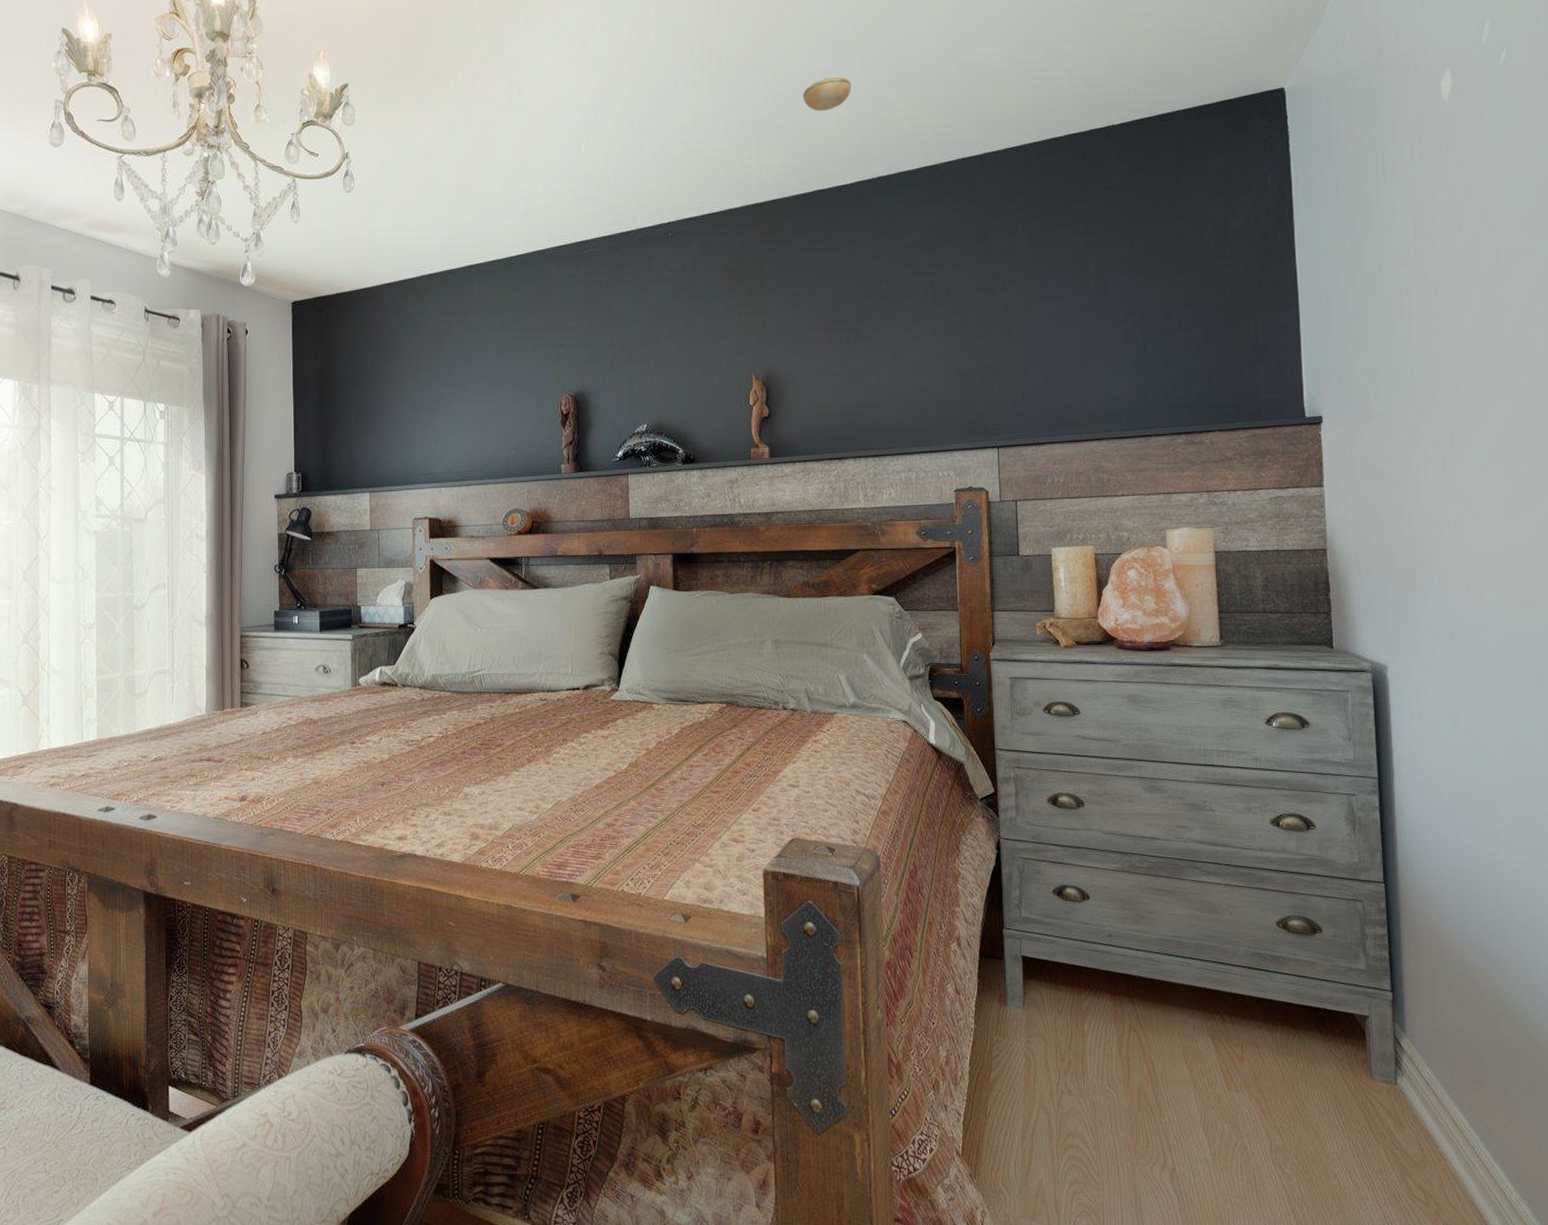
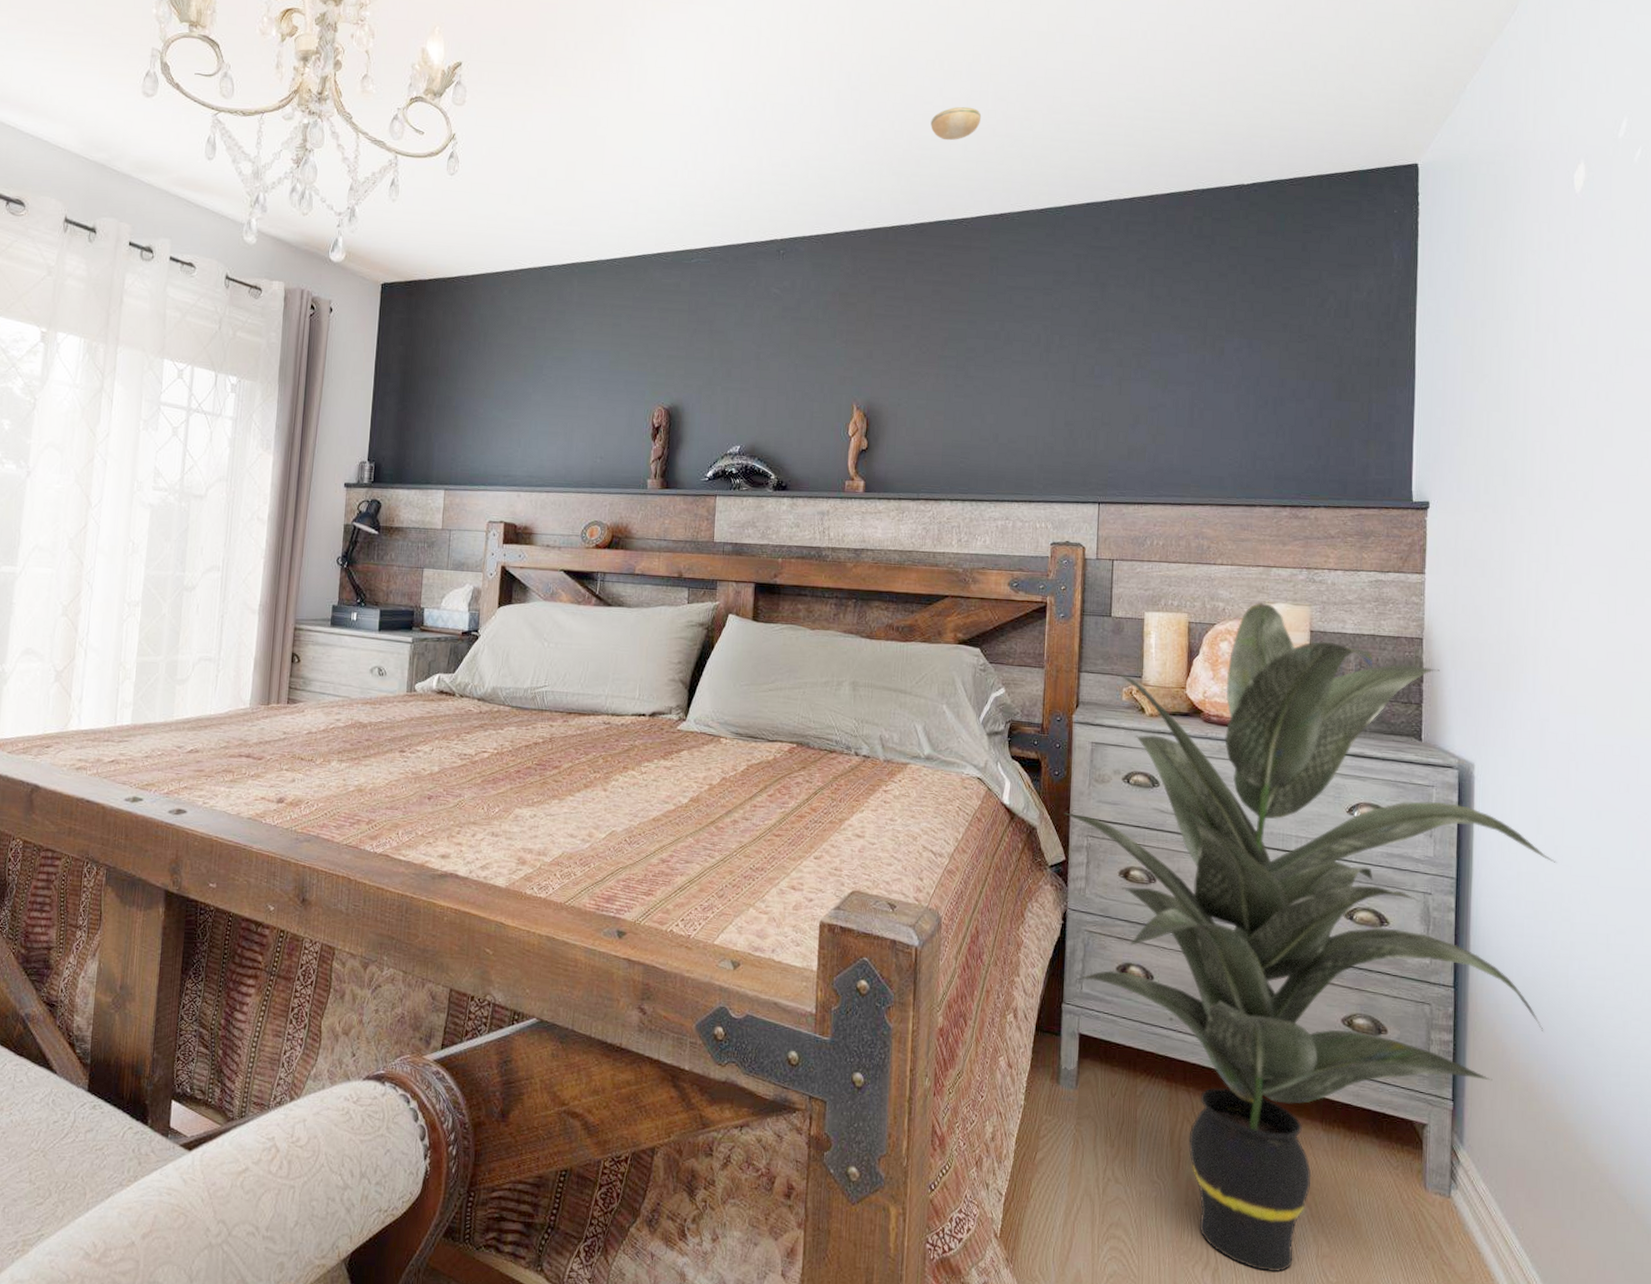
indoor plant: none [989,529,1477,1168] -> present [1064,603,1557,1273]

